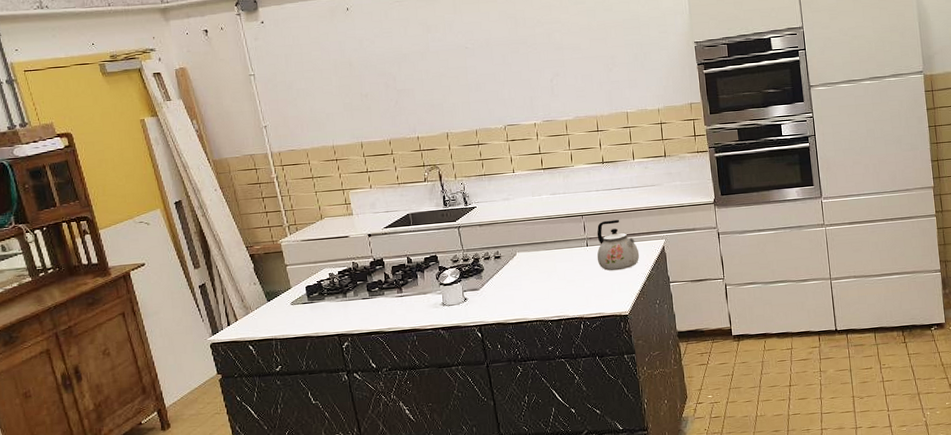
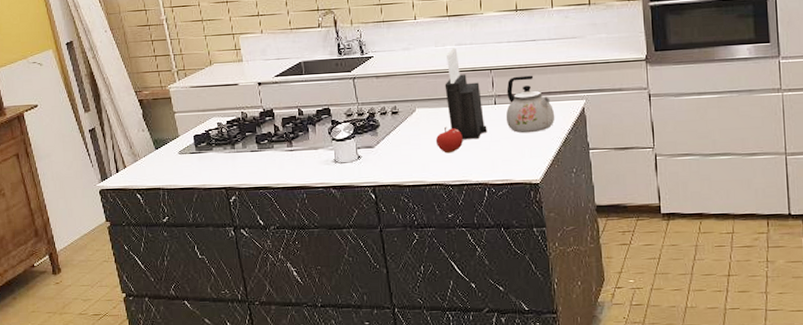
fruit: none [535,267,560,292] -> present [435,126,463,153]
knife block: none [542,197,581,280] -> present [444,47,487,140]

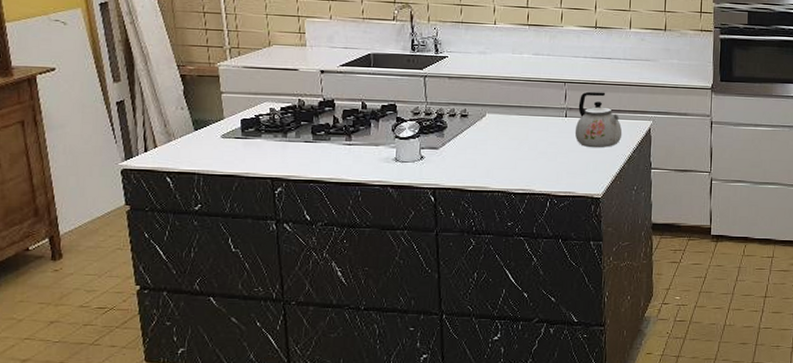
fruit: present [435,126,463,153] -> none [502,134,530,161]
knife block: present [444,47,487,140] -> none [517,56,556,150]

